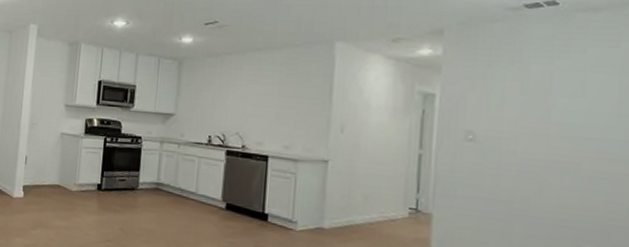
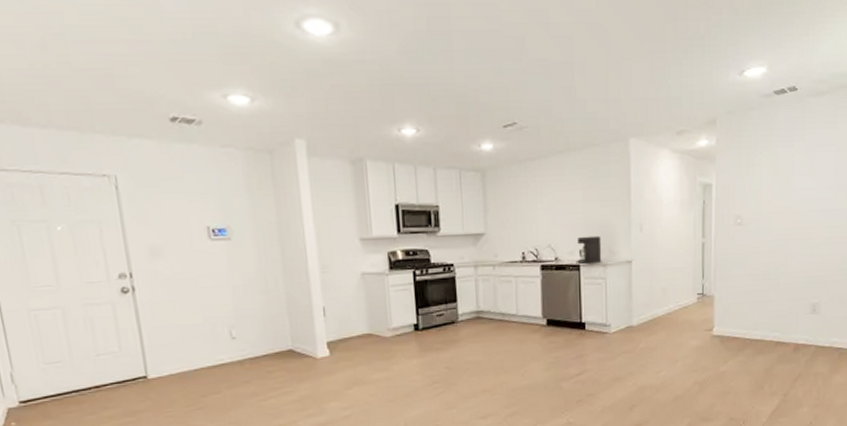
coffee maker: none [264,129,295,158] -> present [576,235,602,265]

